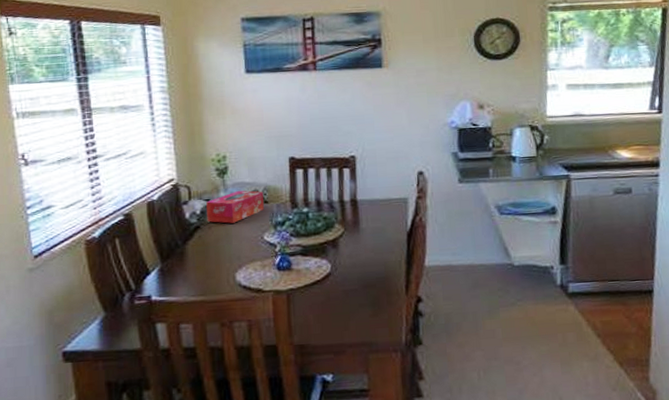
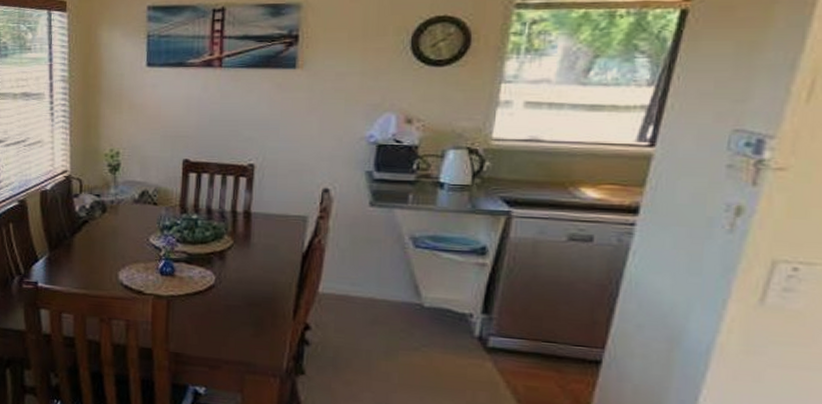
tissue box: present [206,190,264,224] -> none [95,188,153,222]

